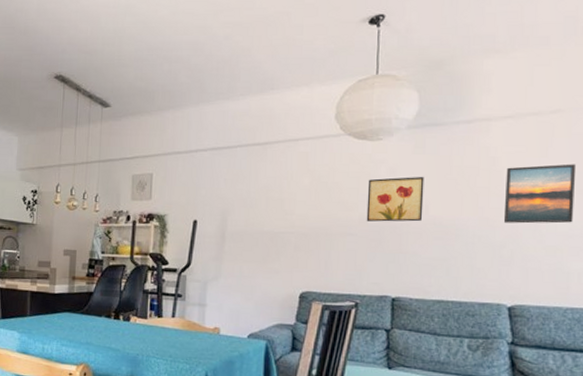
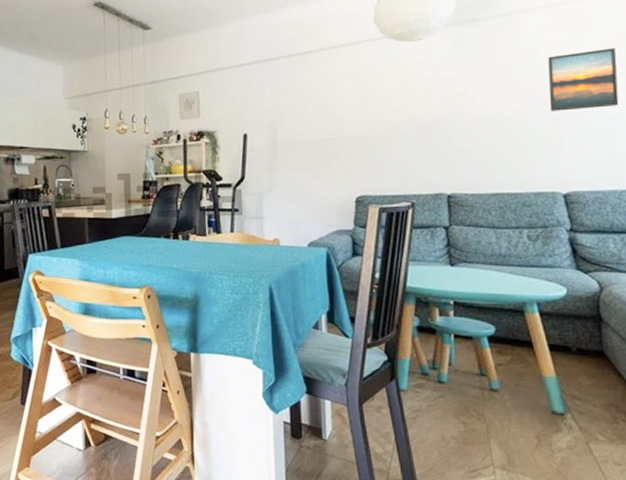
wall art: present [366,176,424,222] -> none [412,72,470,121]

